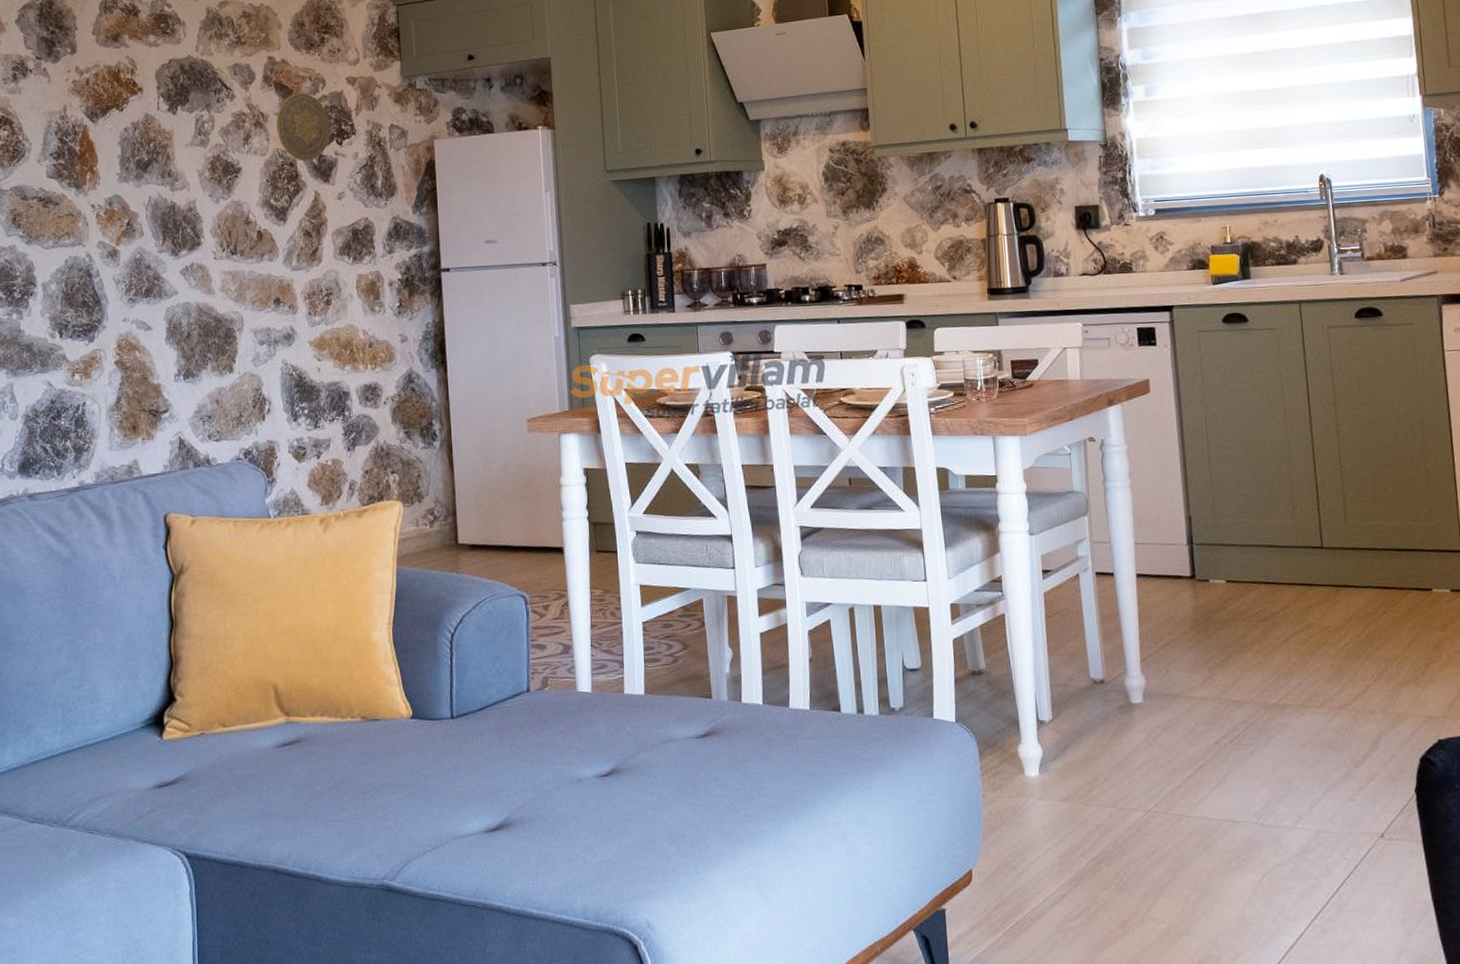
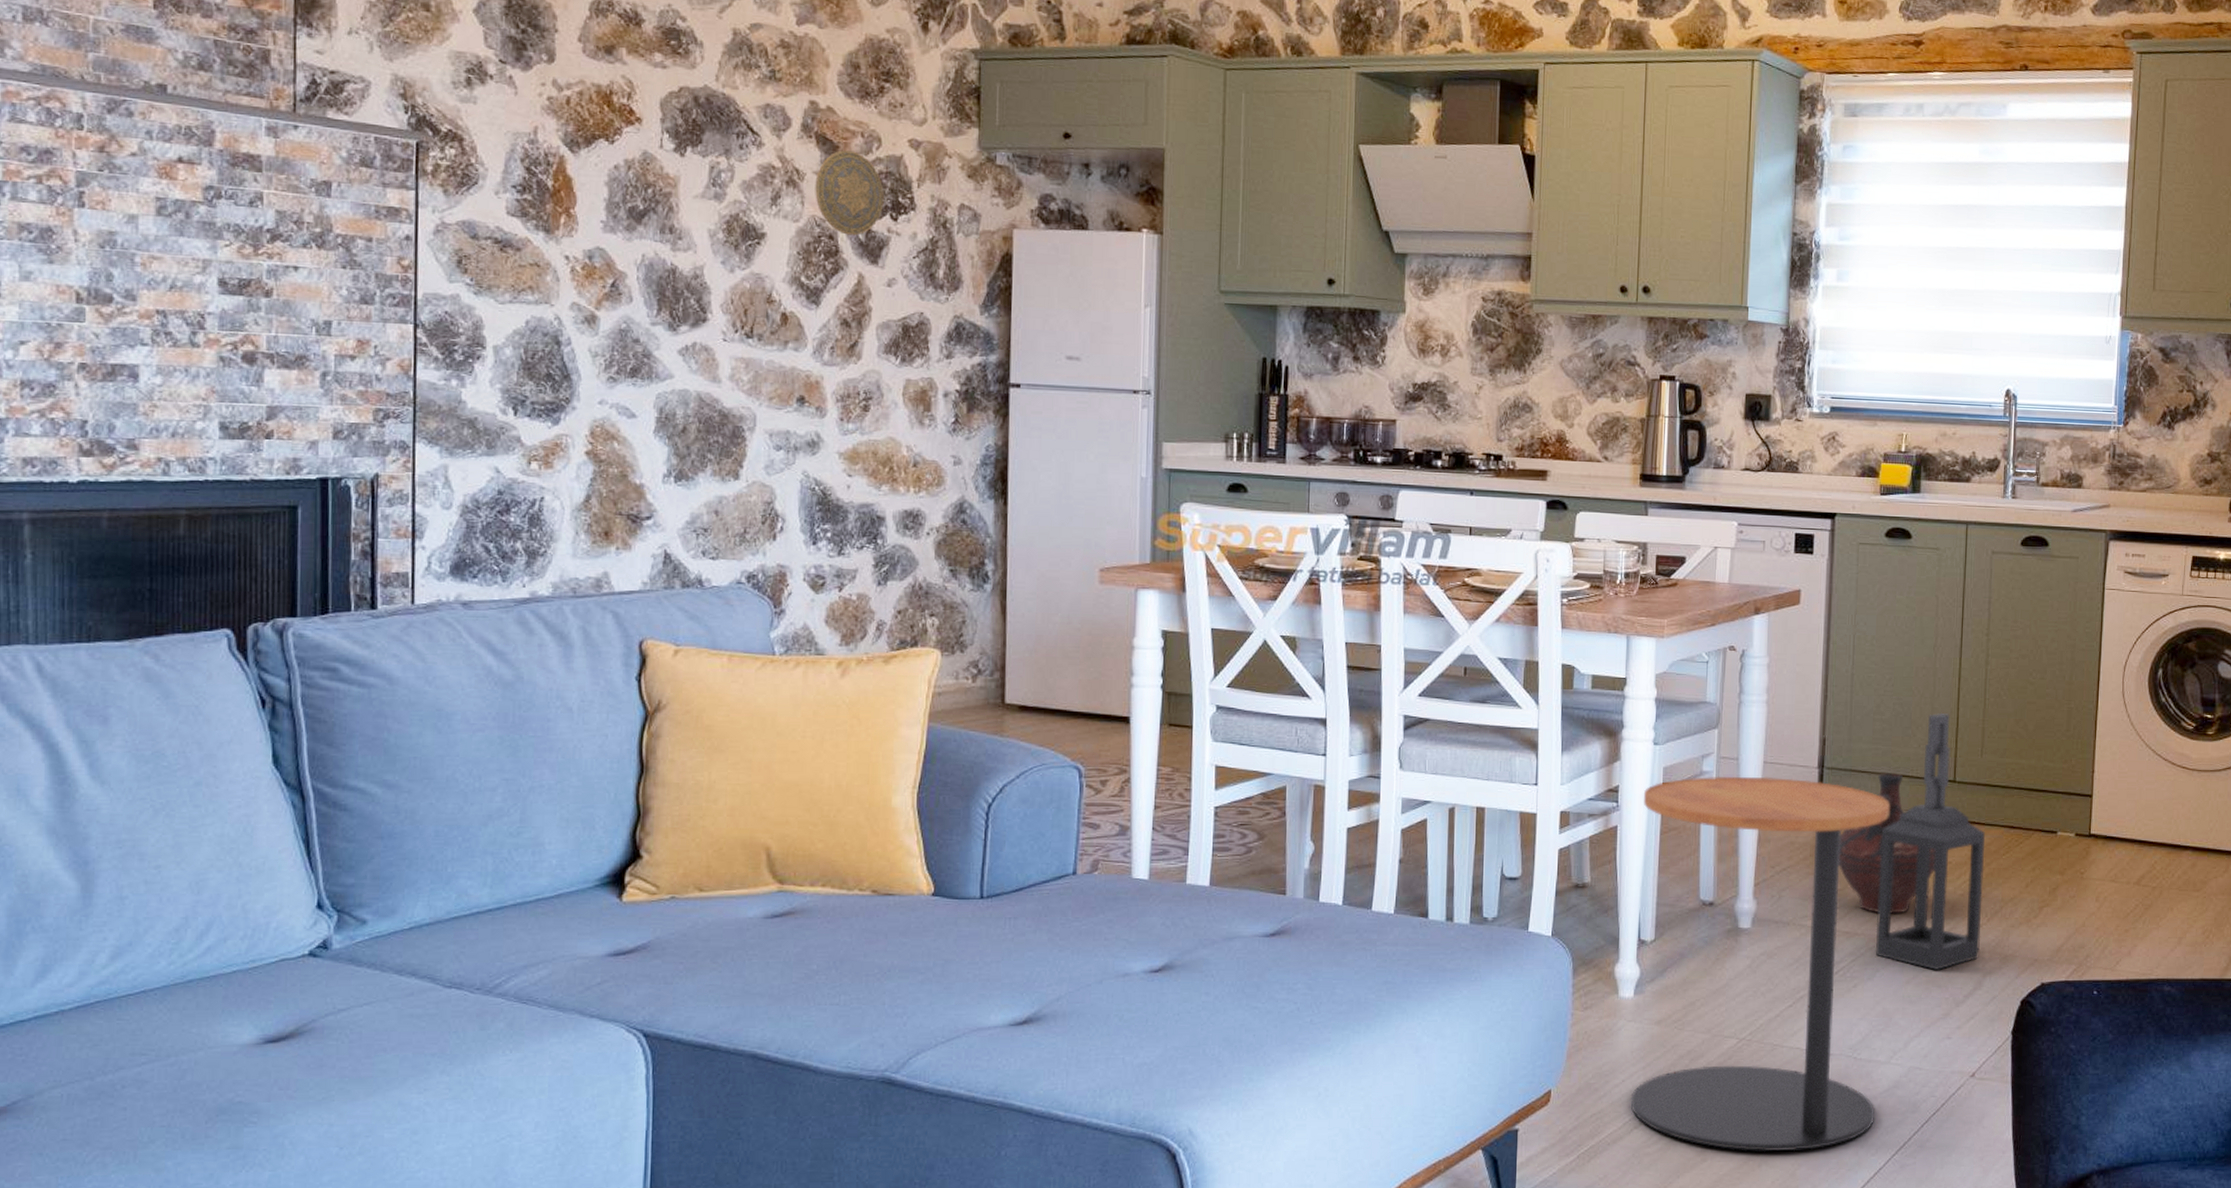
side table: none [1025,556,1289,922] -> present [1630,776,1890,1152]
ceramic jug: none [1217,544,1315,680] -> present [1839,773,1935,914]
lantern: none [1257,482,1372,733] -> present [1875,712,1986,970]

